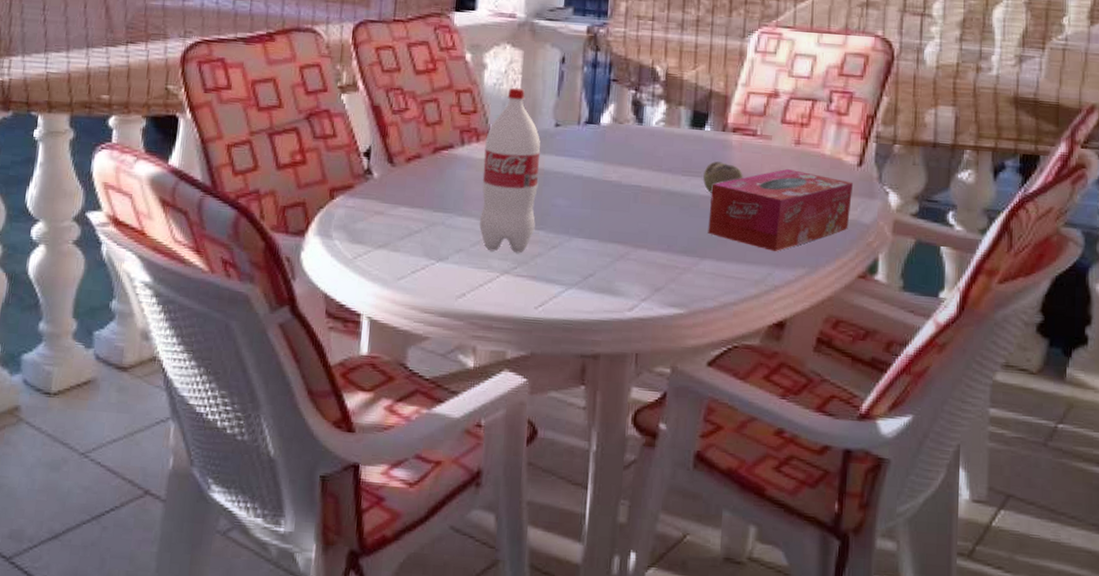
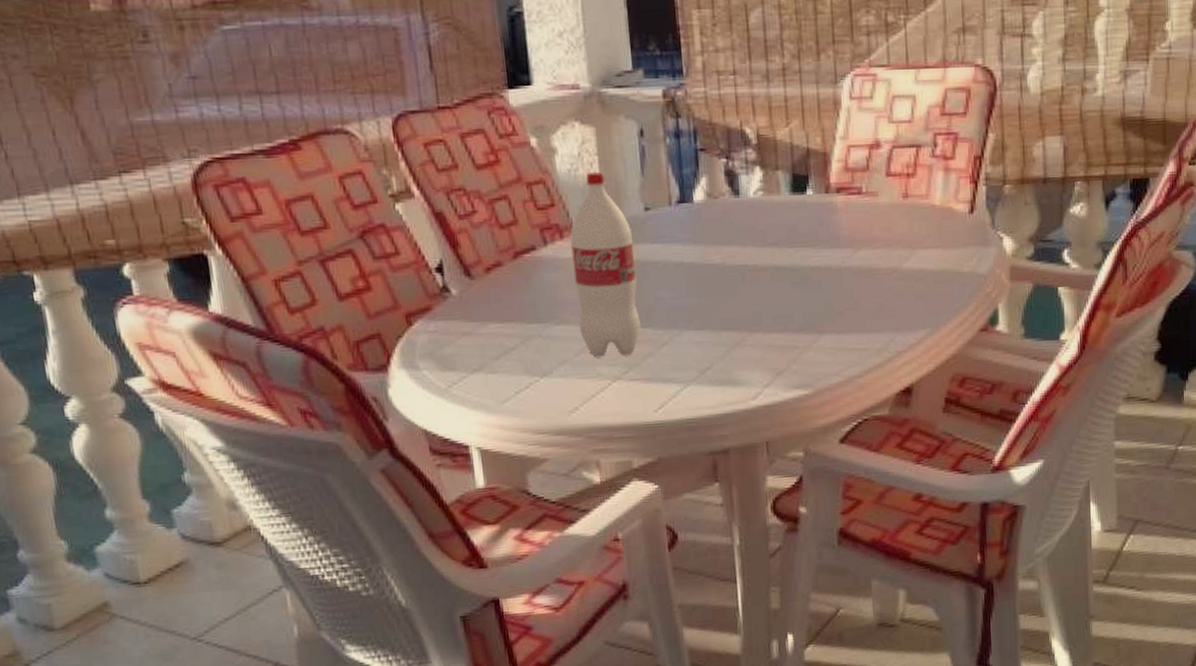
fruit: present [702,161,743,193] -> none [811,227,853,263]
tissue box: present [708,168,853,251] -> none [821,225,967,316]

